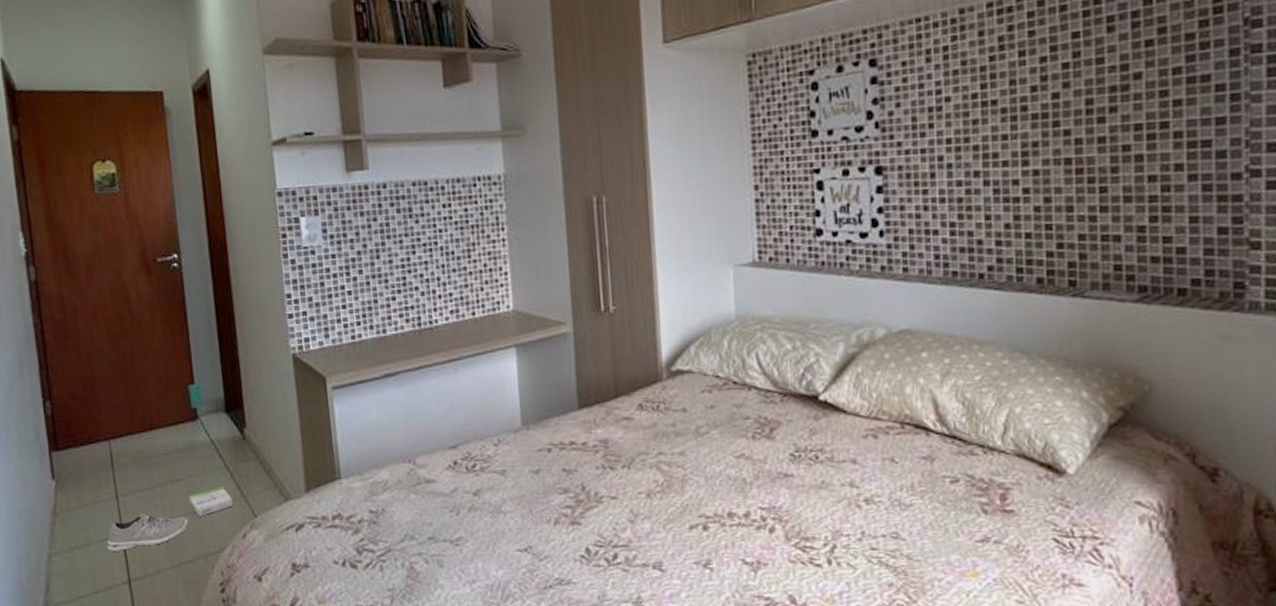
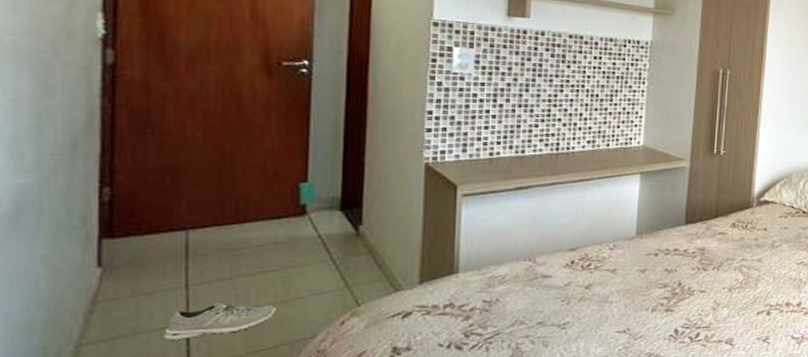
box: present [188,487,234,517] -> none [280,278,336,306]

